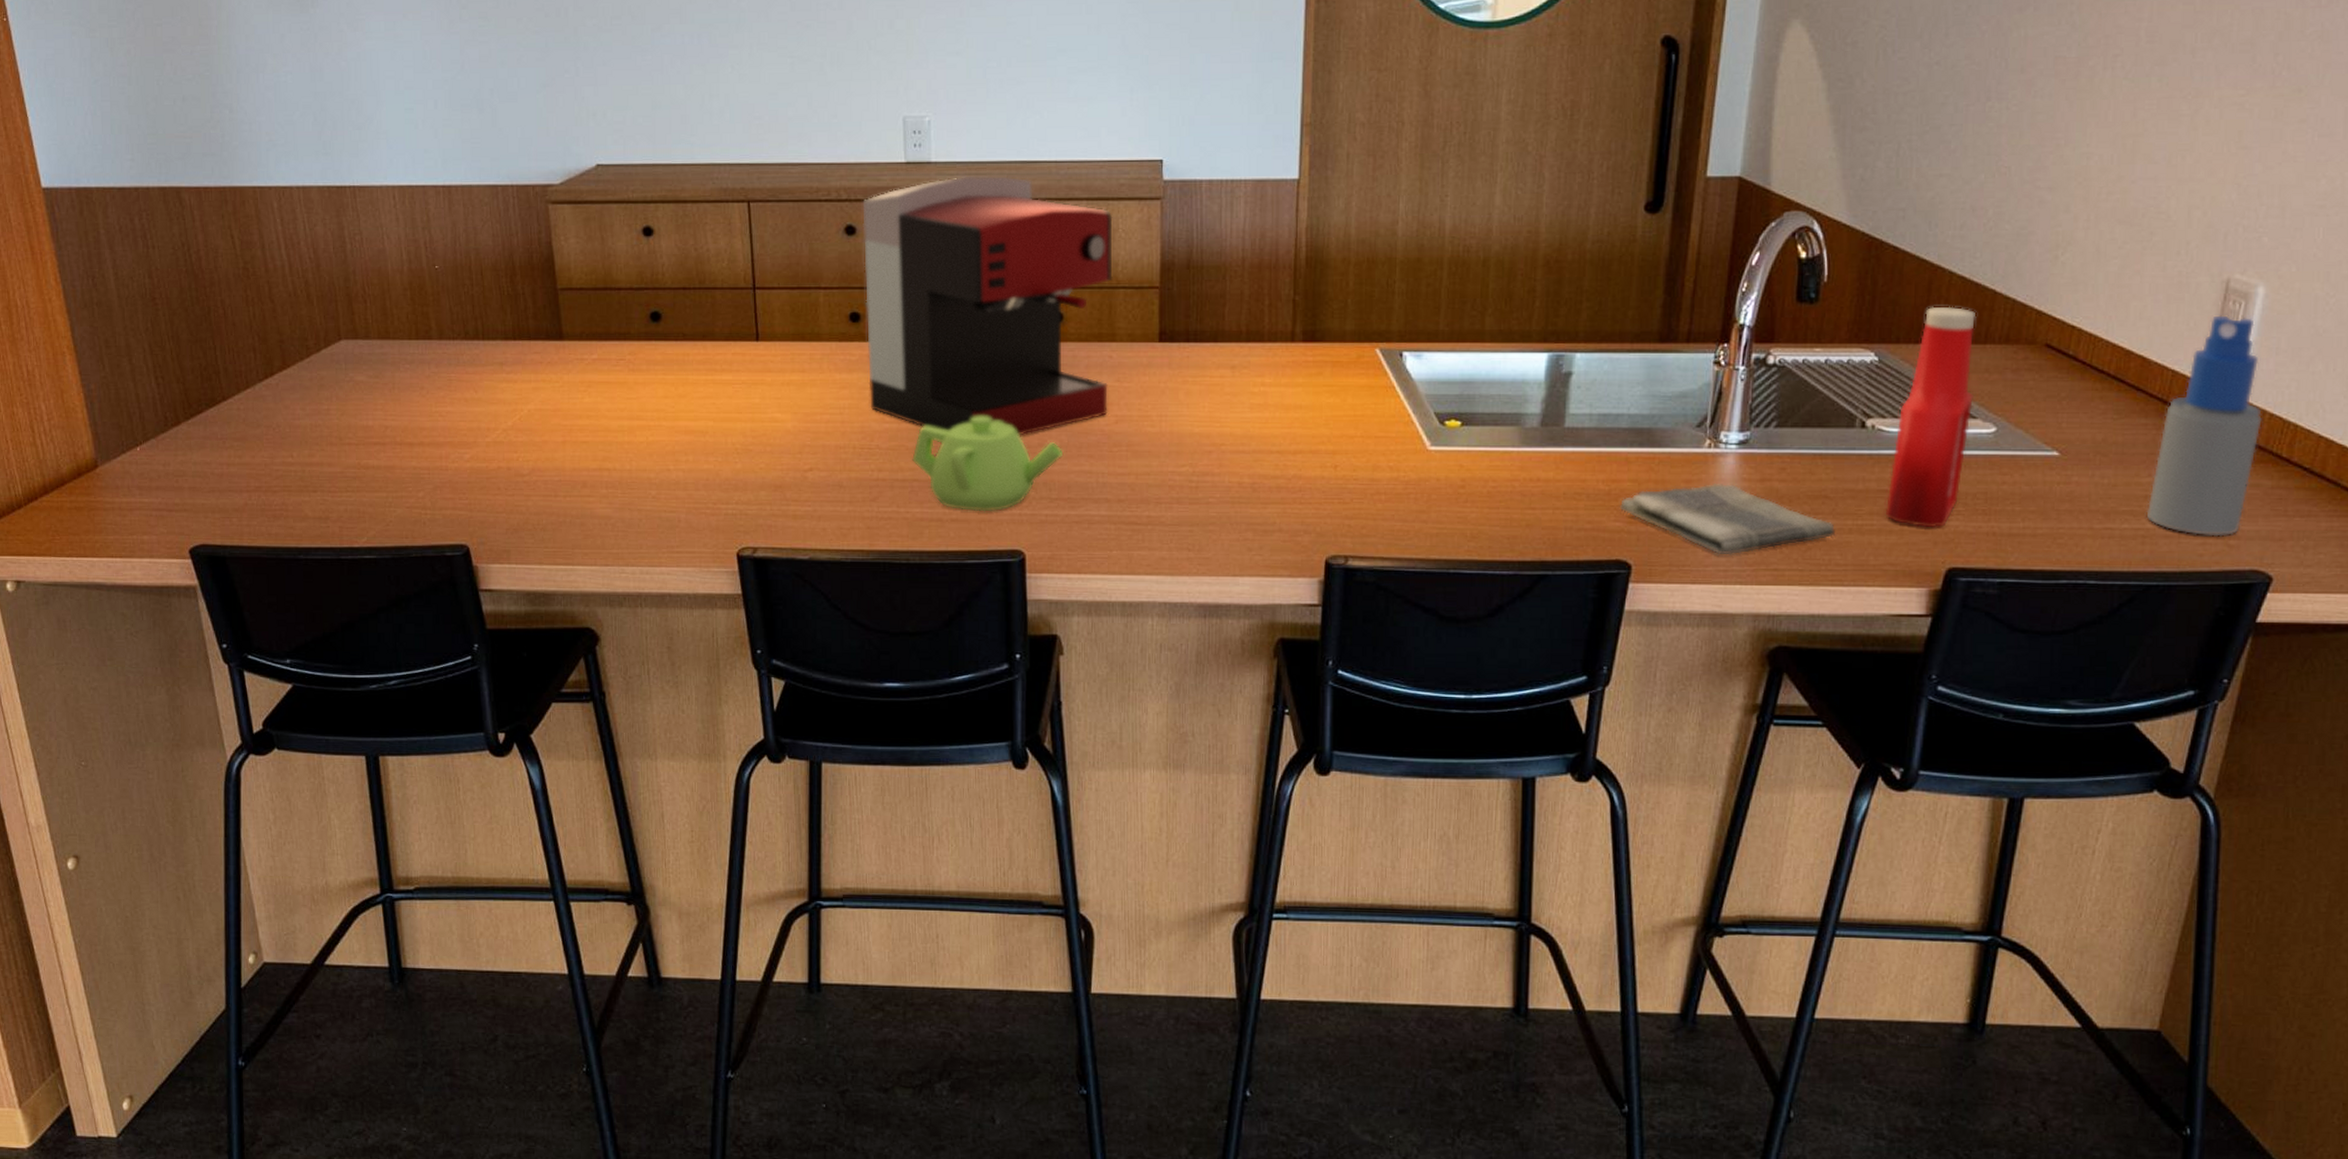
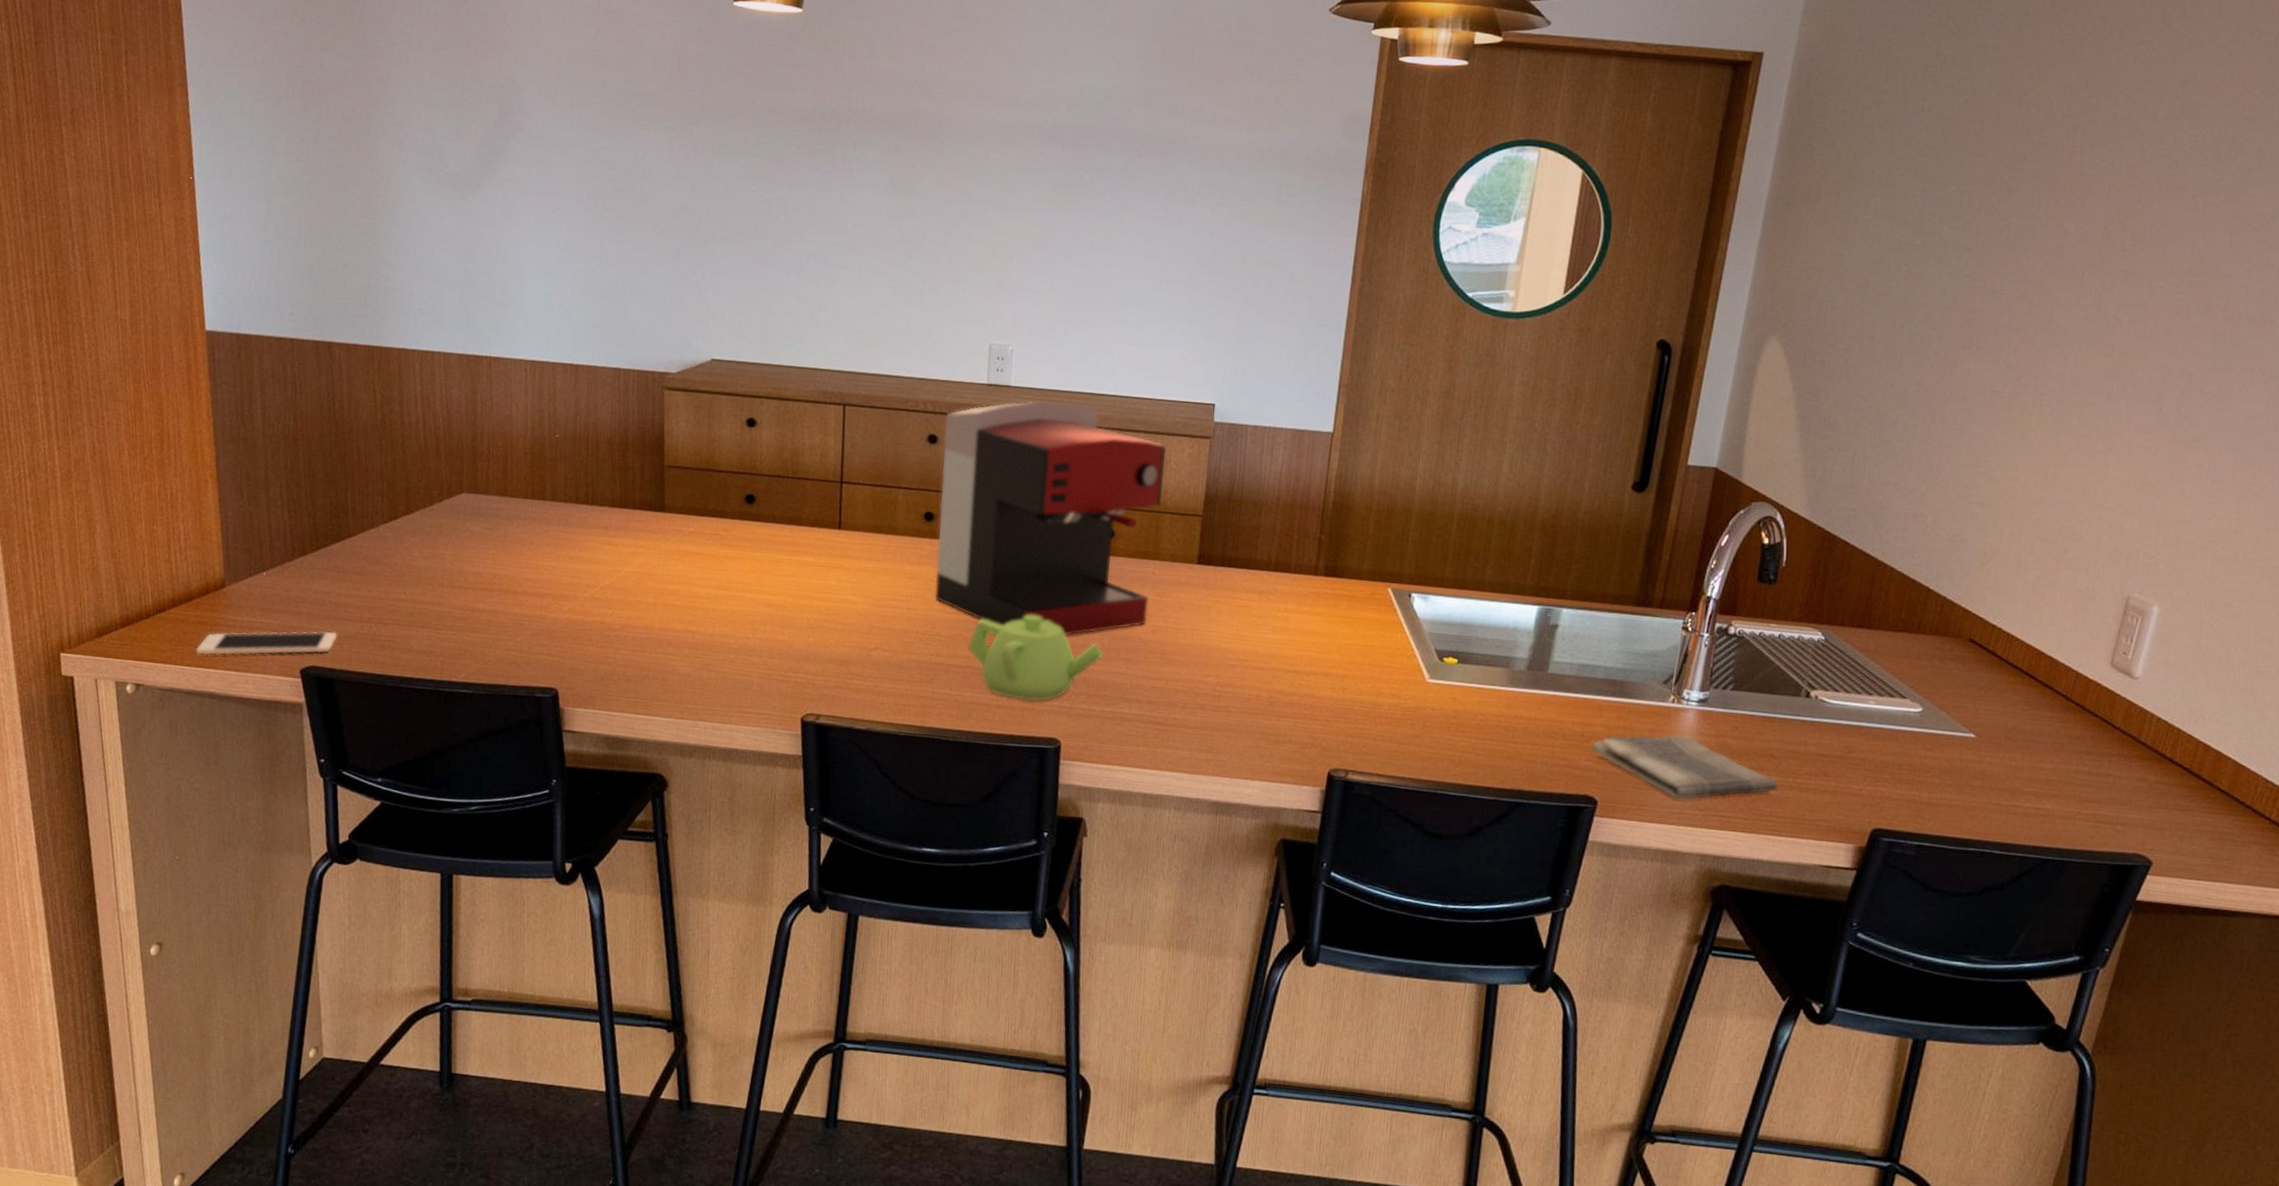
cell phone: none [75,505,225,543] -> present [196,631,338,655]
ketchup bottle: present [1886,306,1977,528] -> none [1822,596,1912,792]
spray bottle: present [2146,315,2262,537] -> none [2046,627,2151,822]

